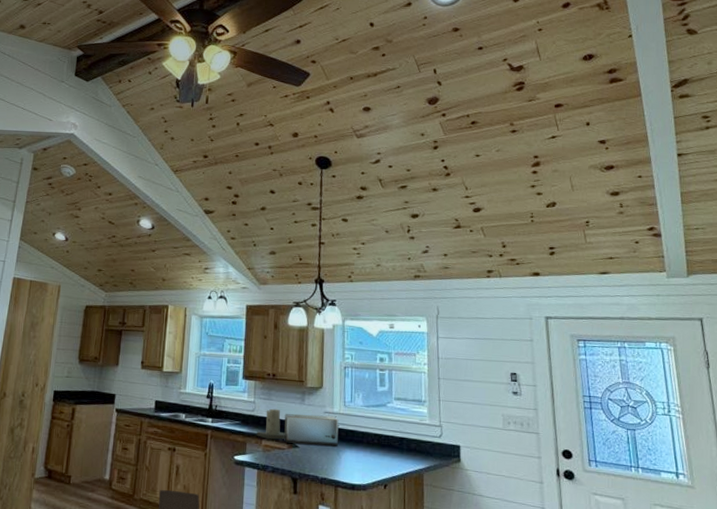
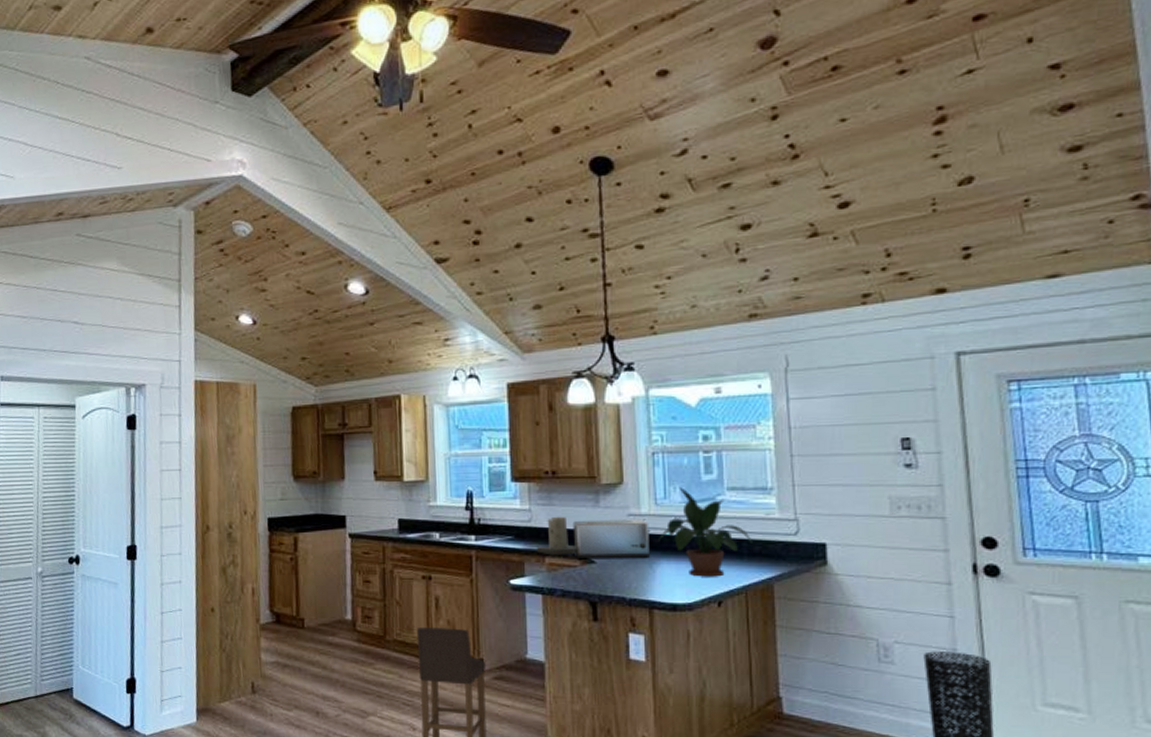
potted plant: none [345,394,410,465] -> present [659,486,752,577]

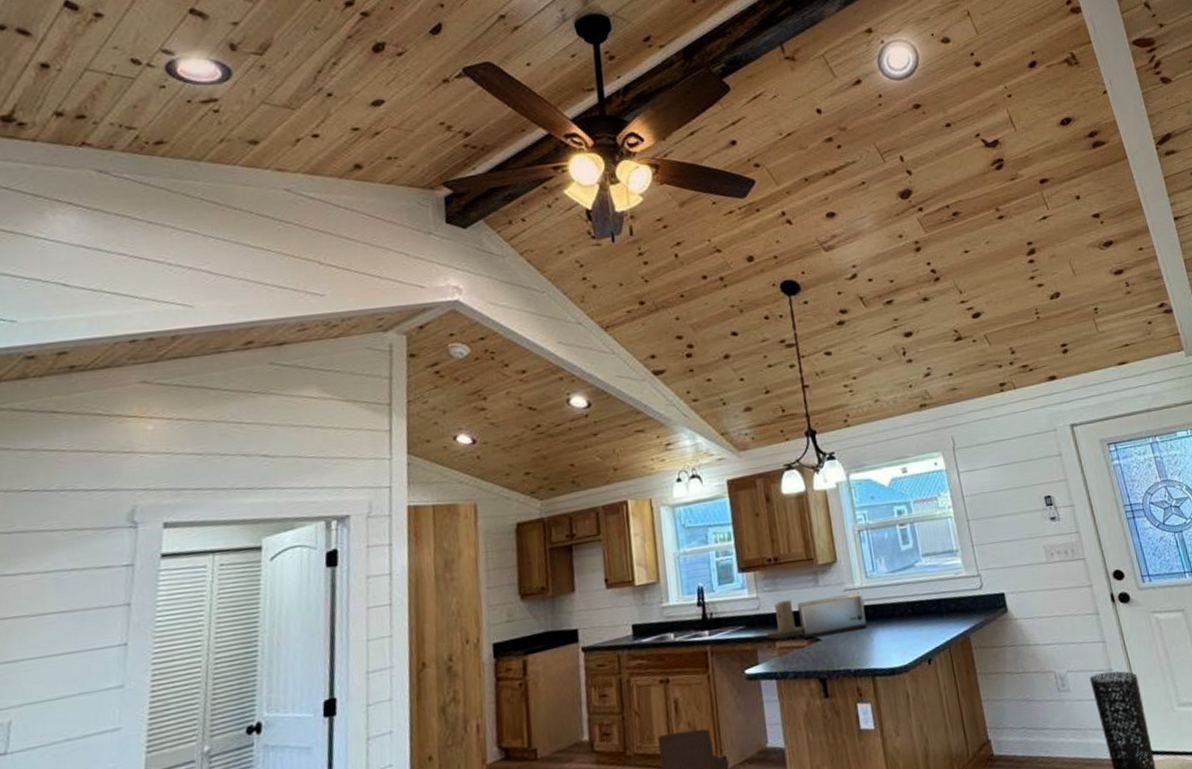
potted plant: present [659,486,752,577] -> none [872,558,948,639]

